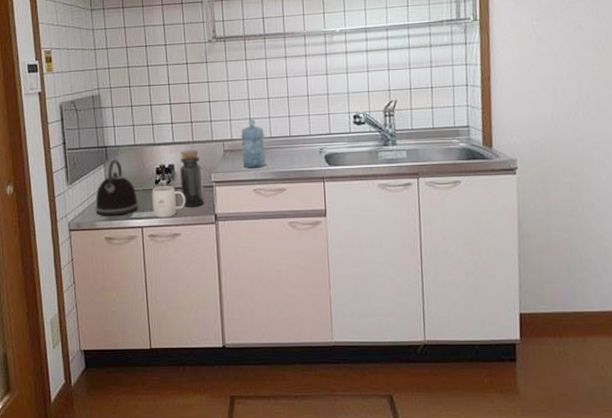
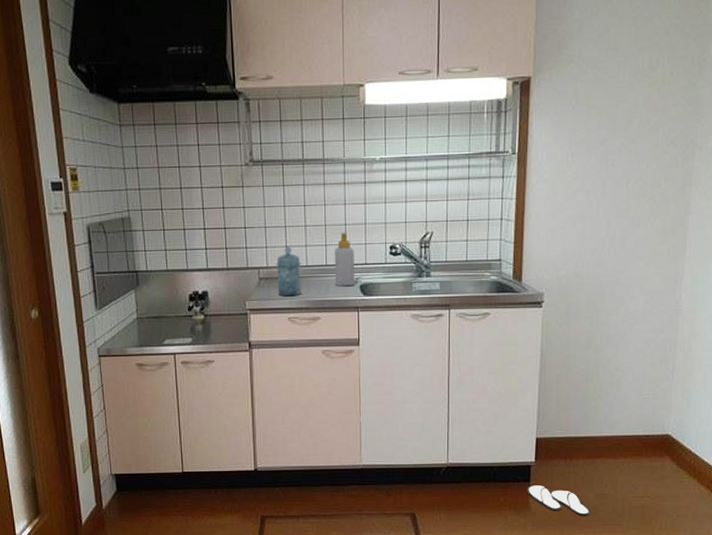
kettle: present [95,159,139,217] -> none [126,285,171,343]
mug: present [152,186,186,218] -> none [185,313,220,345]
bottle: present [180,150,205,207] -> none [214,277,239,335]
soap bottle: none [298,103,319,157] -> present [335,232,355,286]
slippers: none [513,366,587,401] -> present [527,485,591,516]

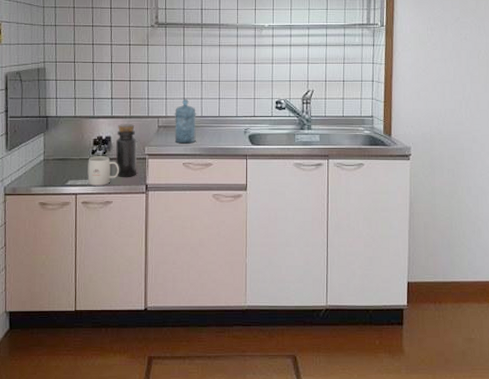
mug: none [185,313,220,345] -> present [87,156,120,186]
bottle: none [214,277,239,335] -> present [116,124,137,177]
soap bottle: present [335,232,355,286] -> none [227,87,244,135]
slippers: present [527,485,591,516] -> none [400,329,460,360]

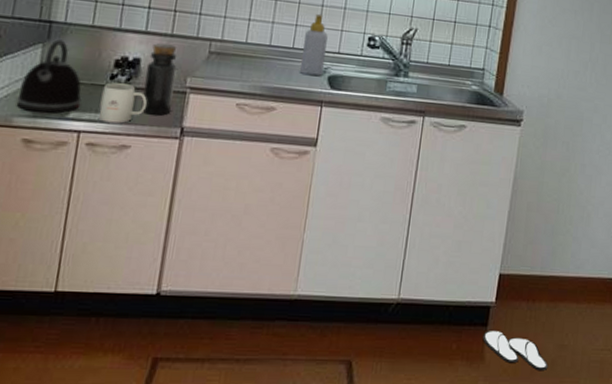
kettle: none [32,129,75,183] -> present [16,39,82,114]
canister: present [174,99,197,144] -> none [229,20,264,79]
soap bottle: none [227,87,244,135] -> present [300,13,328,76]
slippers: none [400,329,460,360] -> present [483,331,548,370]

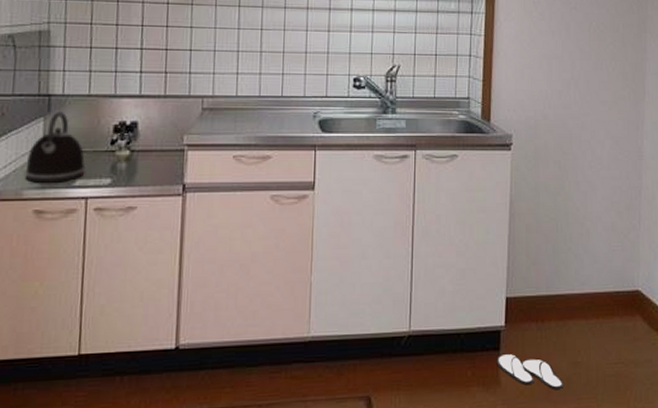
mug: present [99,82,148,124] -> none [103,148,149,187]
bottle: present [141,43,177,116] -> none [143,105,173,175]
soap bottle: present [300,13,328,76] -> none [291,60,314,121]

